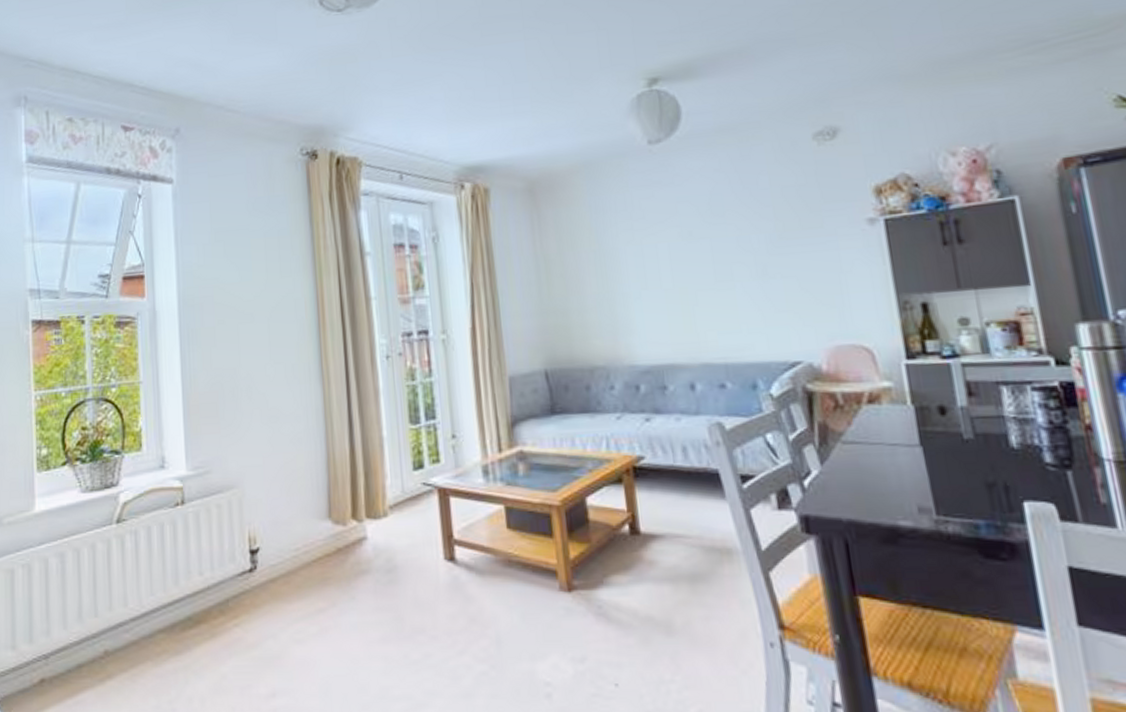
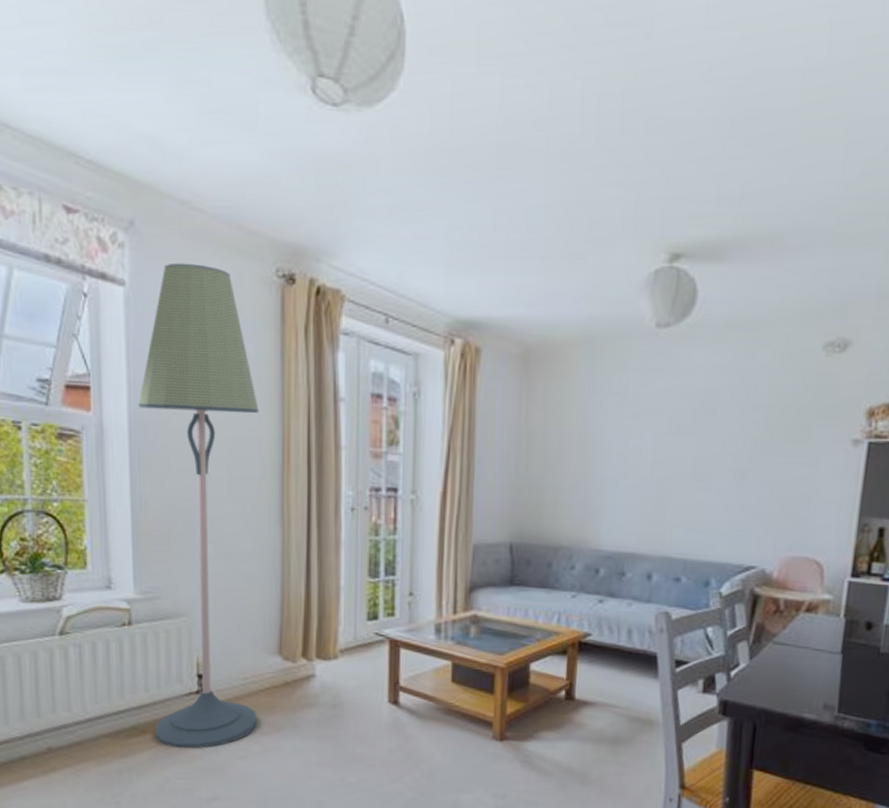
floor lamp: none [186,155,312,637] -> present [138,263,259,749]

